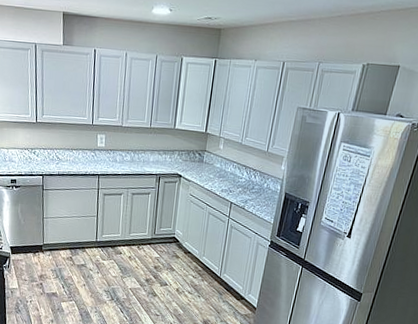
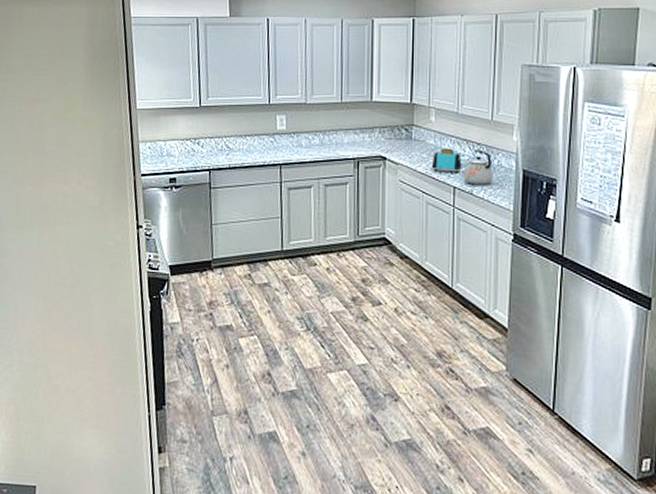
toaster: none [215,171,240,192] -> present [431,148,462,174]
kettle: none [239,174,263,202] -> present [463,150,493,185]

